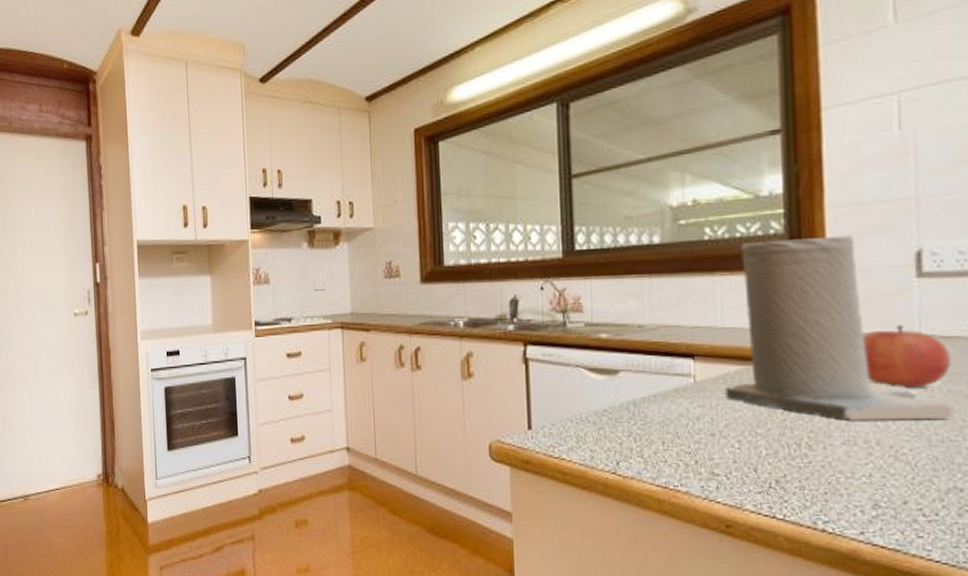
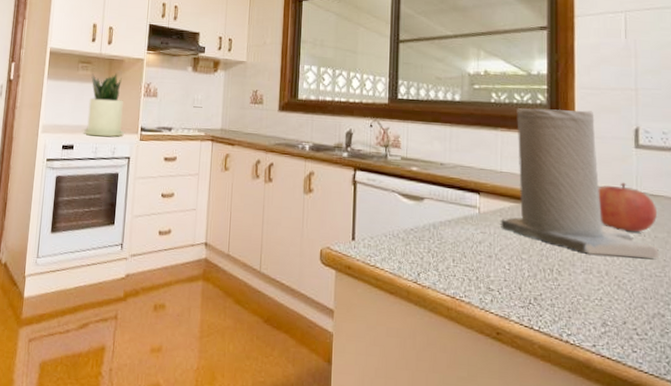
planter: none [188,261,237,338] -> present [83,73,125,137]

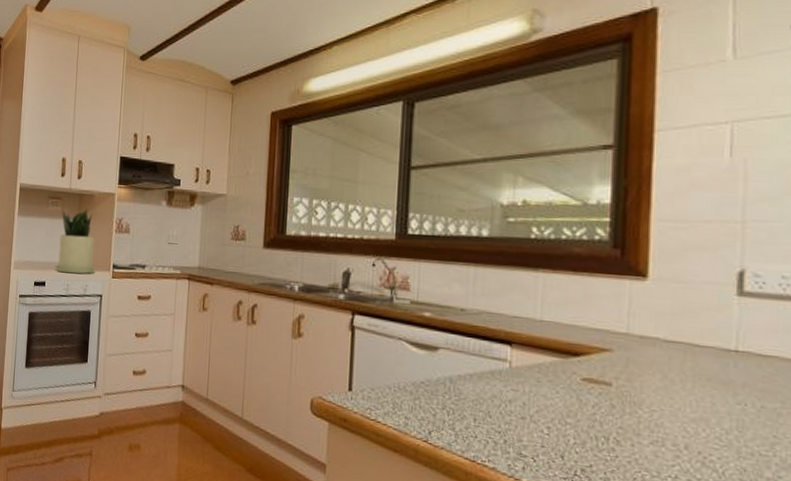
paper towel: present [501,108,660,259] -> none [539,245,768,434]
fruit: present [598,182,657,233] -> none [678,338,766,400]

